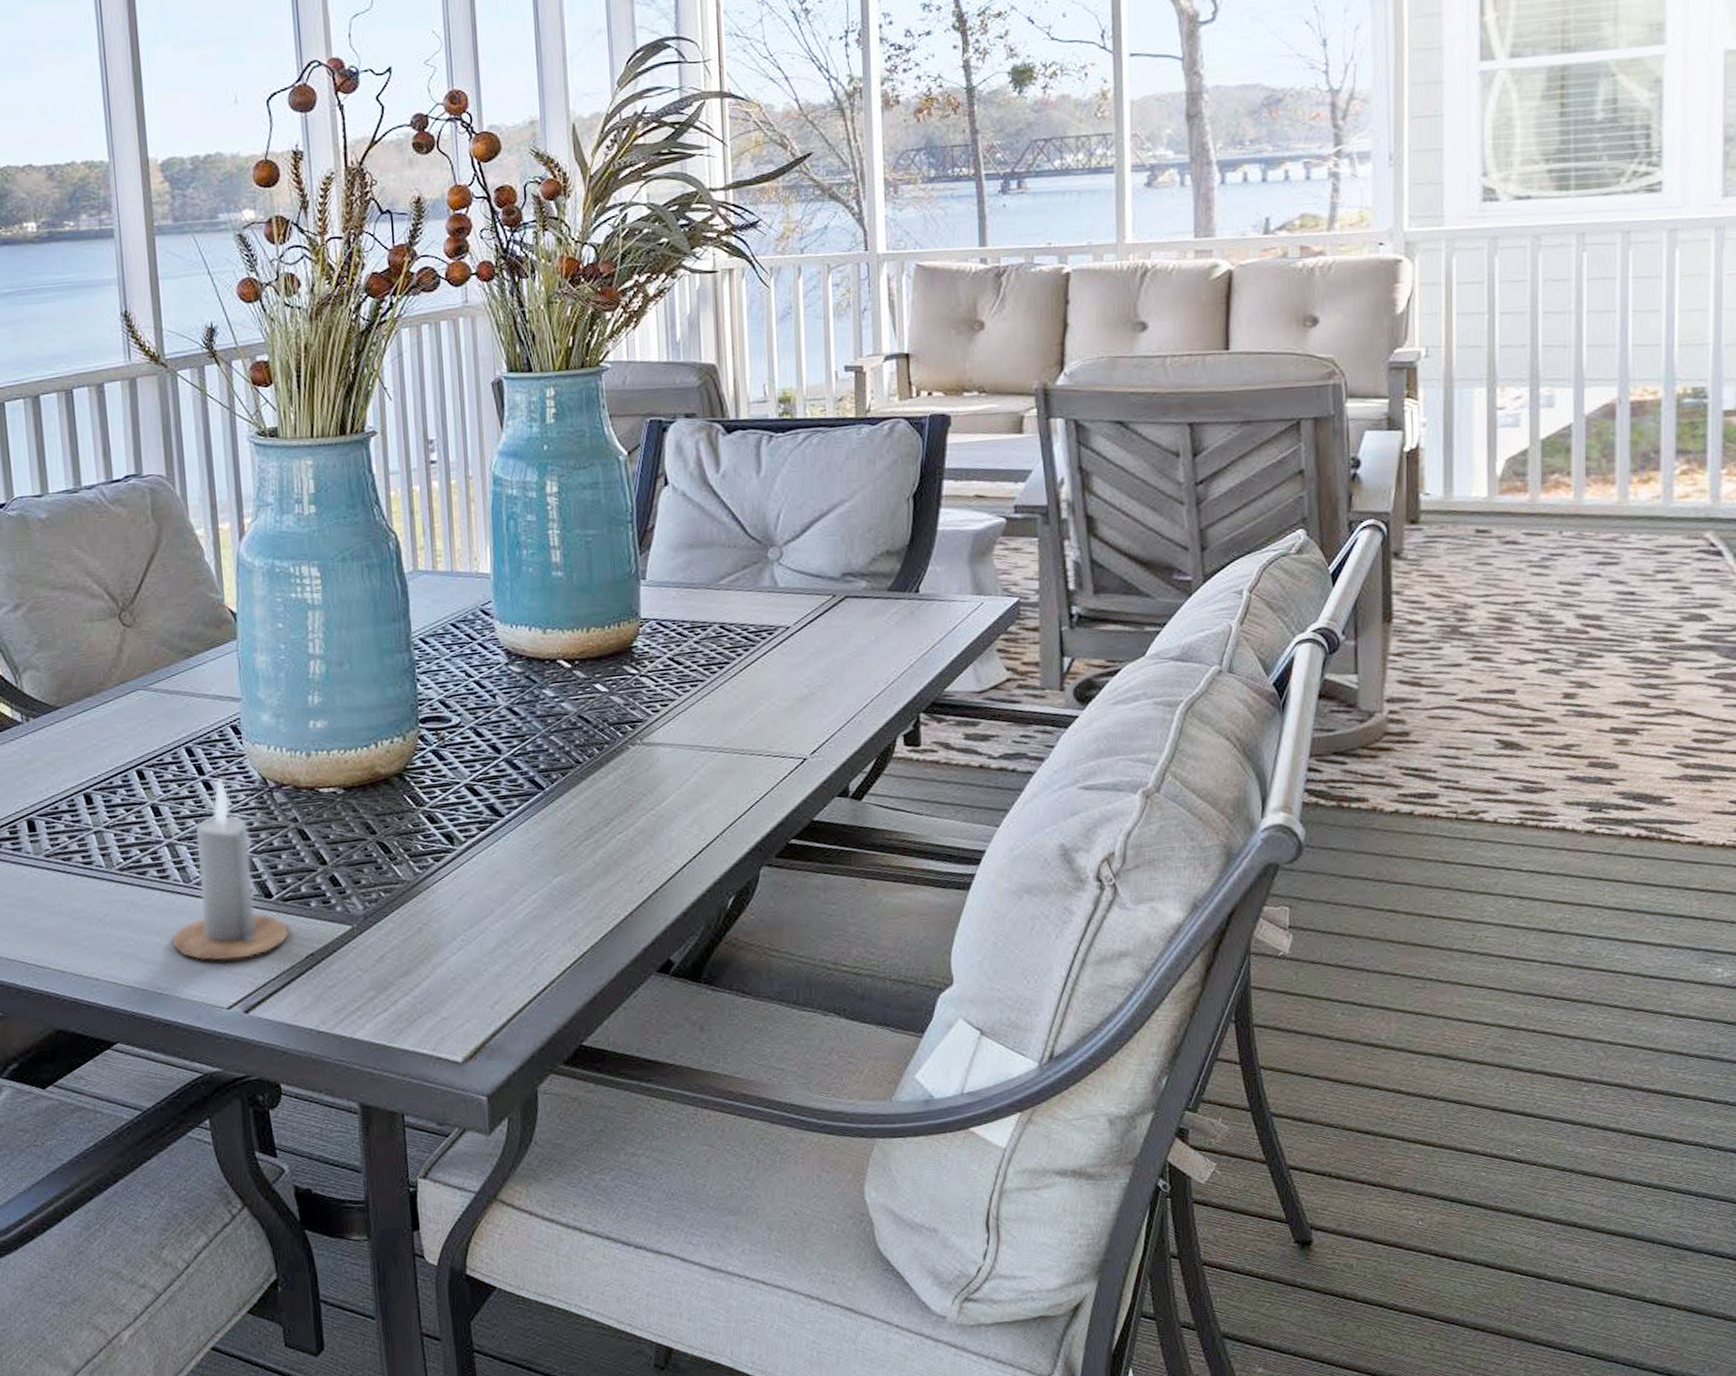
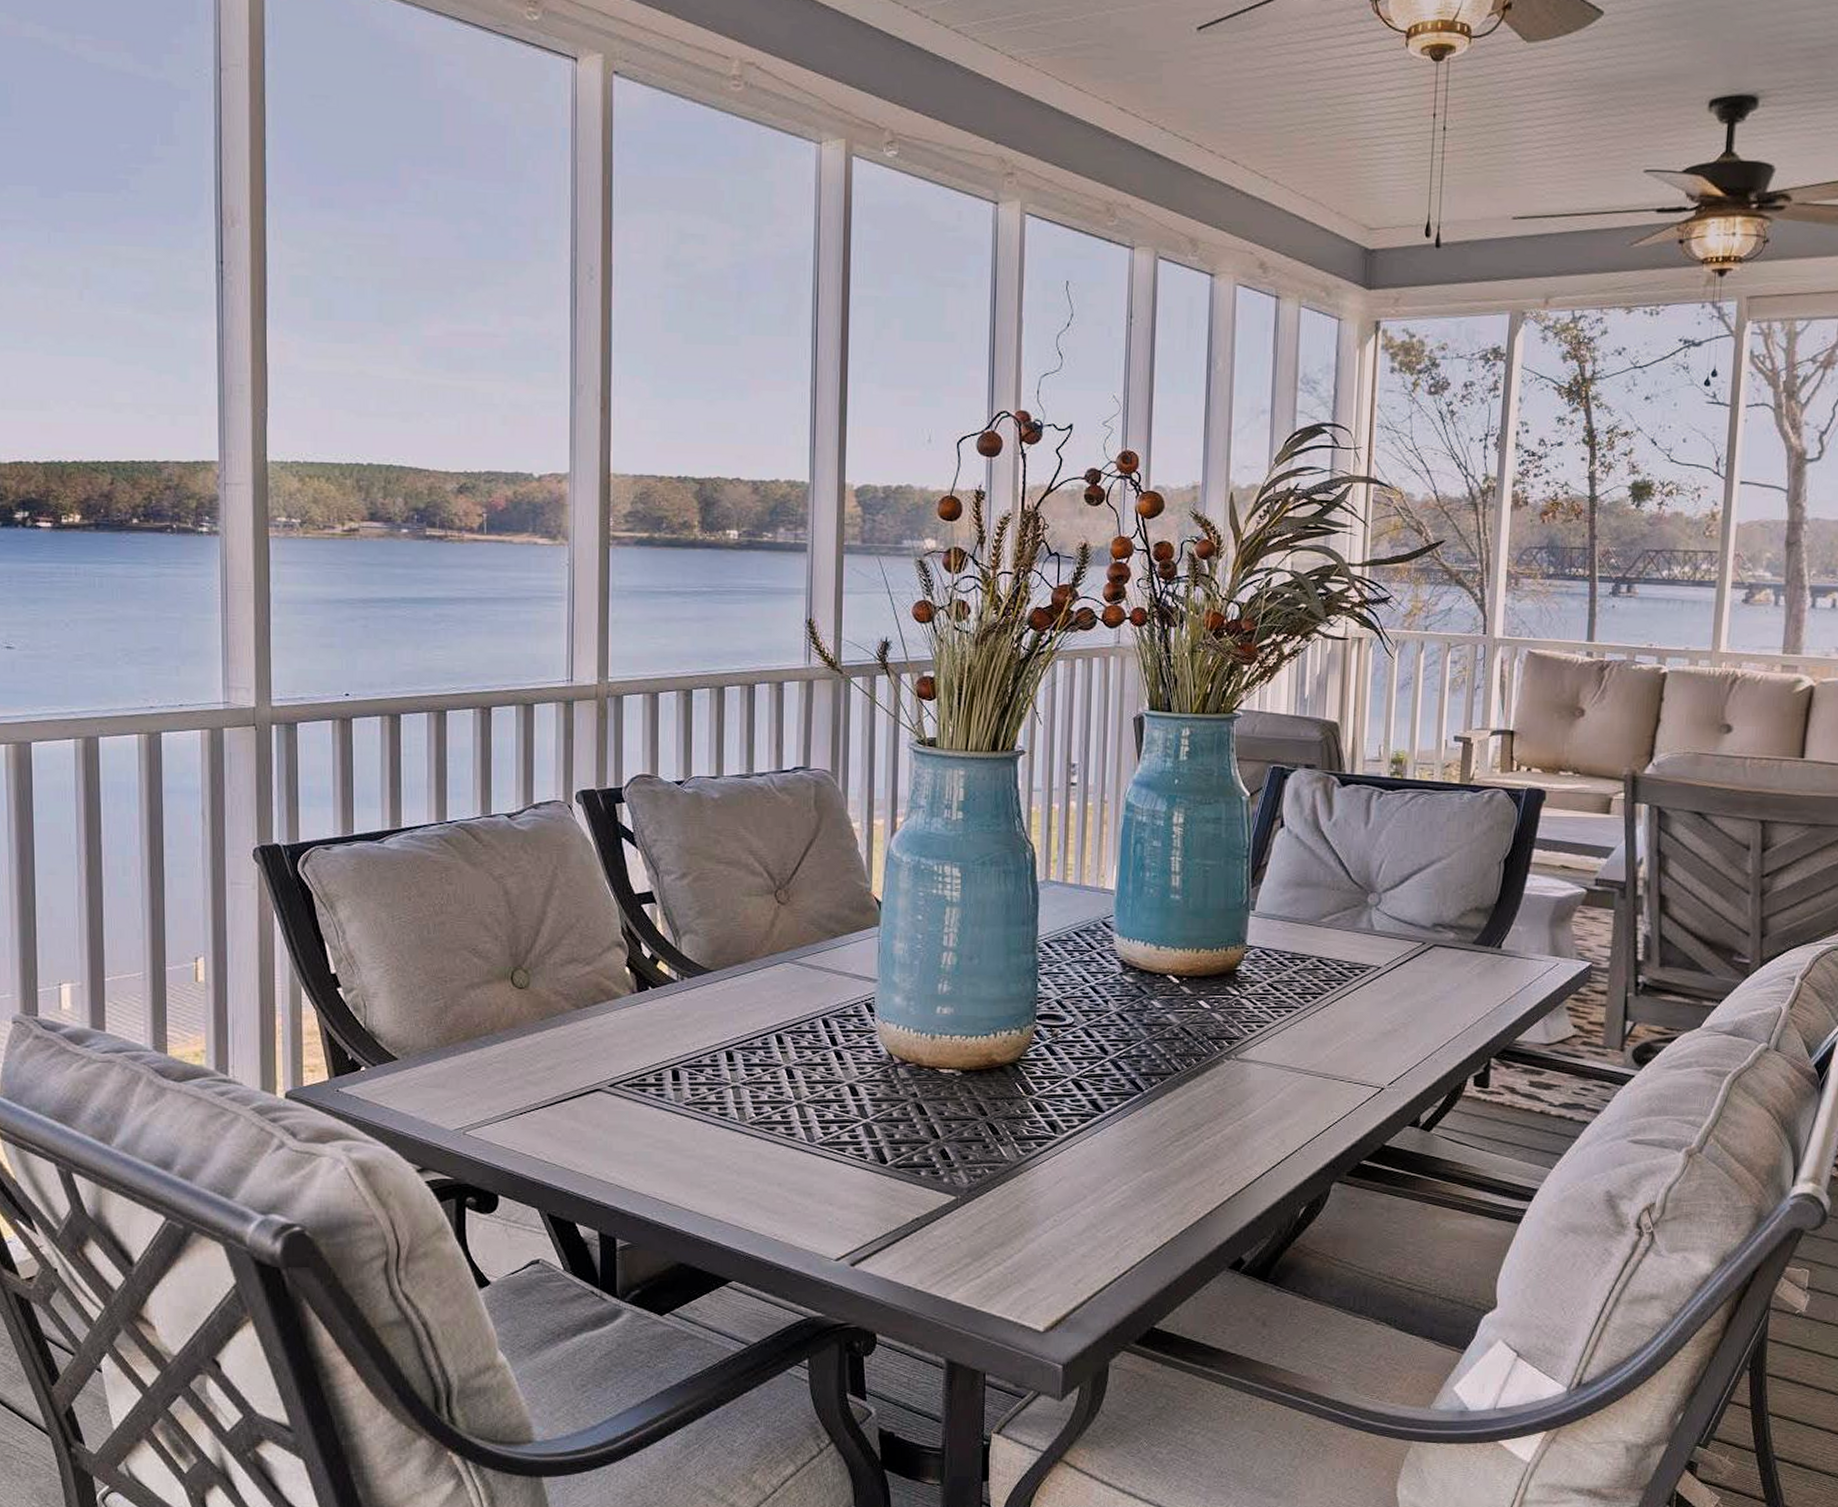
candle: present [172,777,290,961] -> none [792,1049,899,1216]

